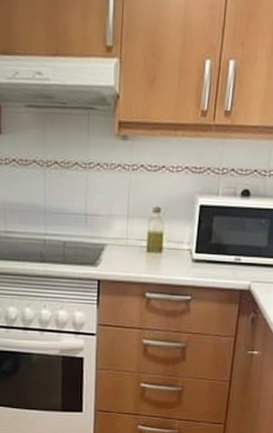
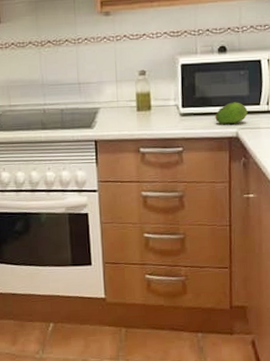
fruit: none [229,252,264,276] -> present [215,102,248,124]

